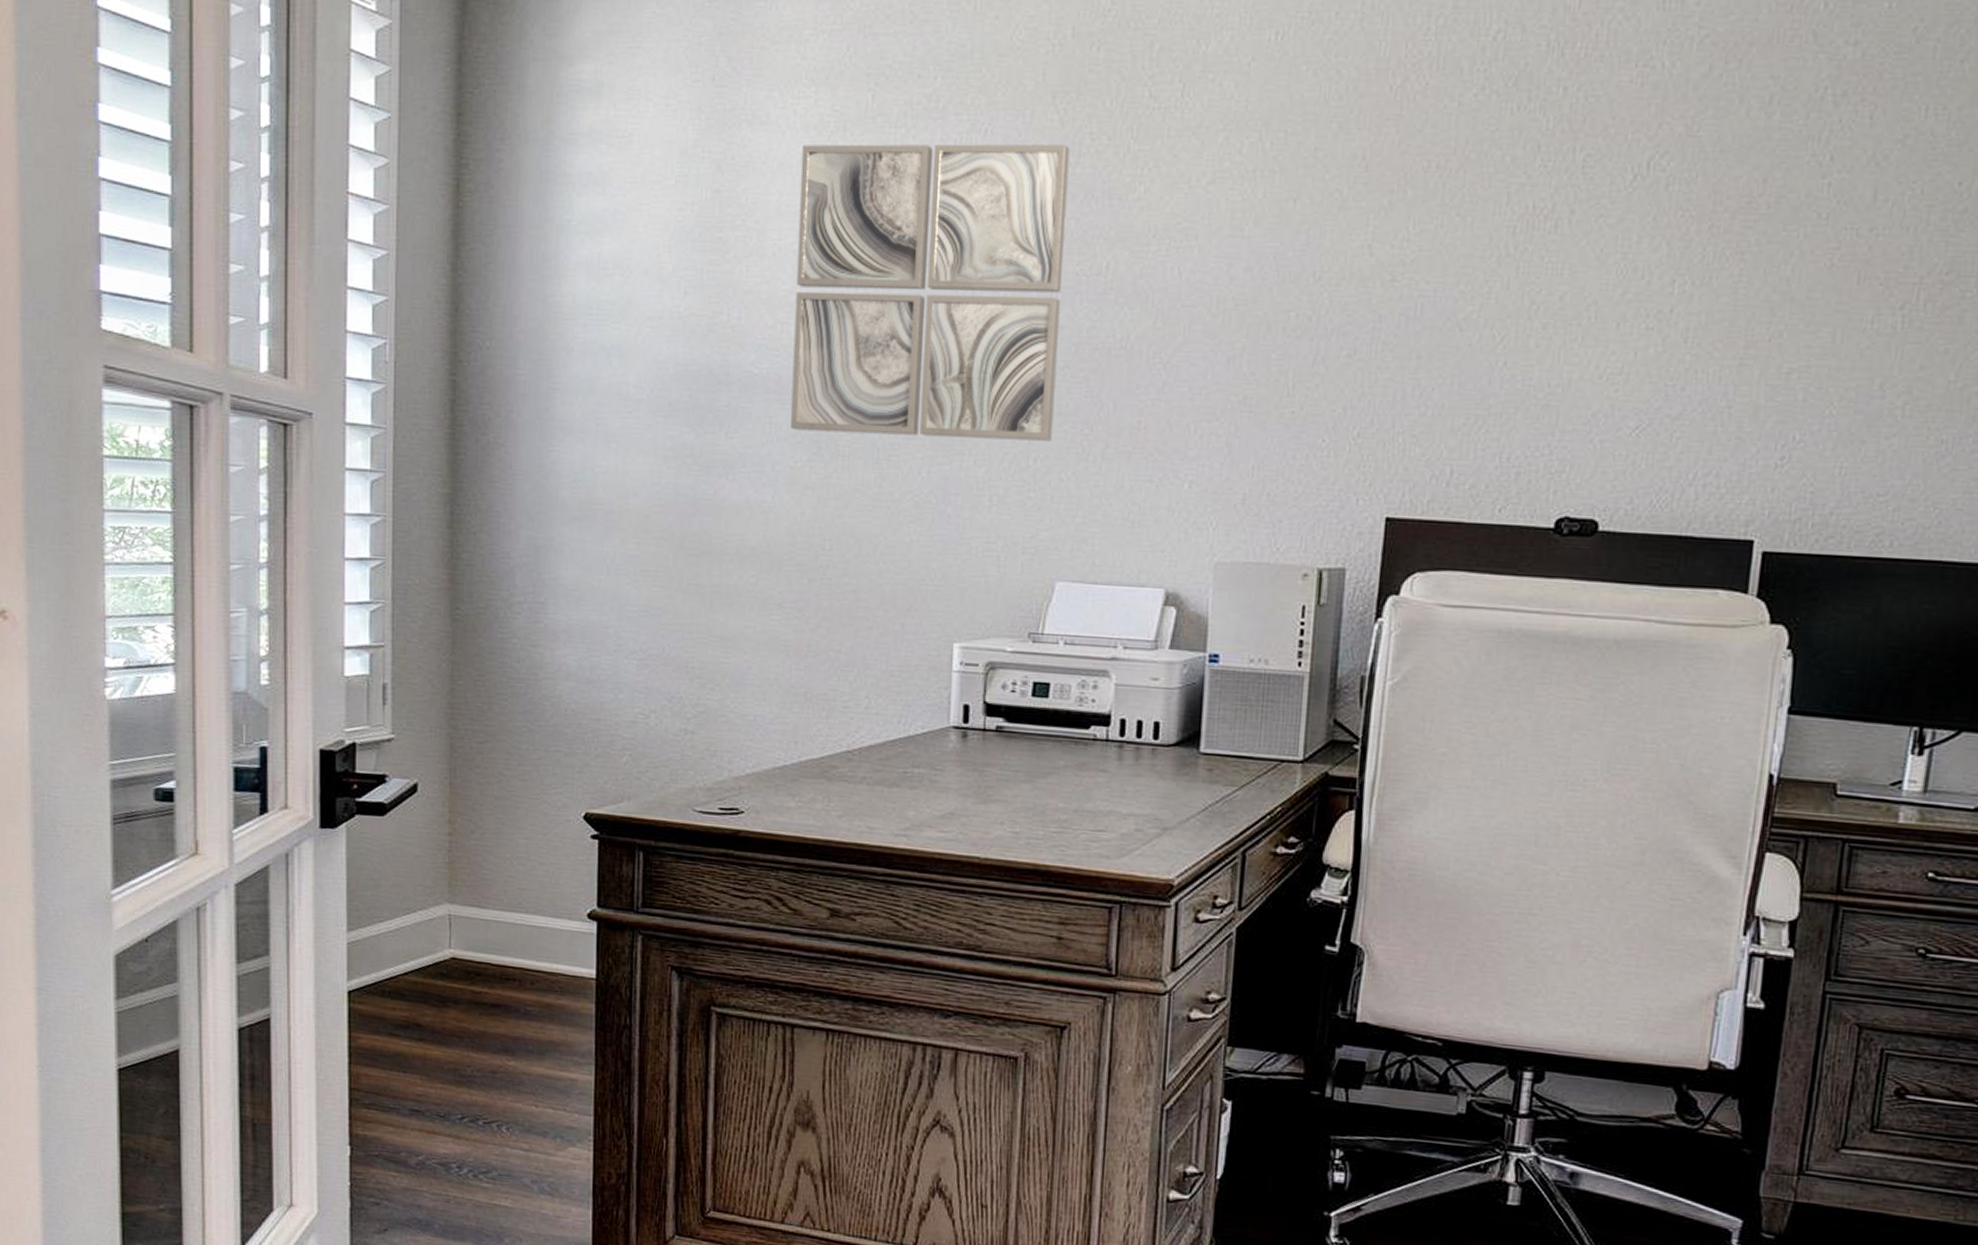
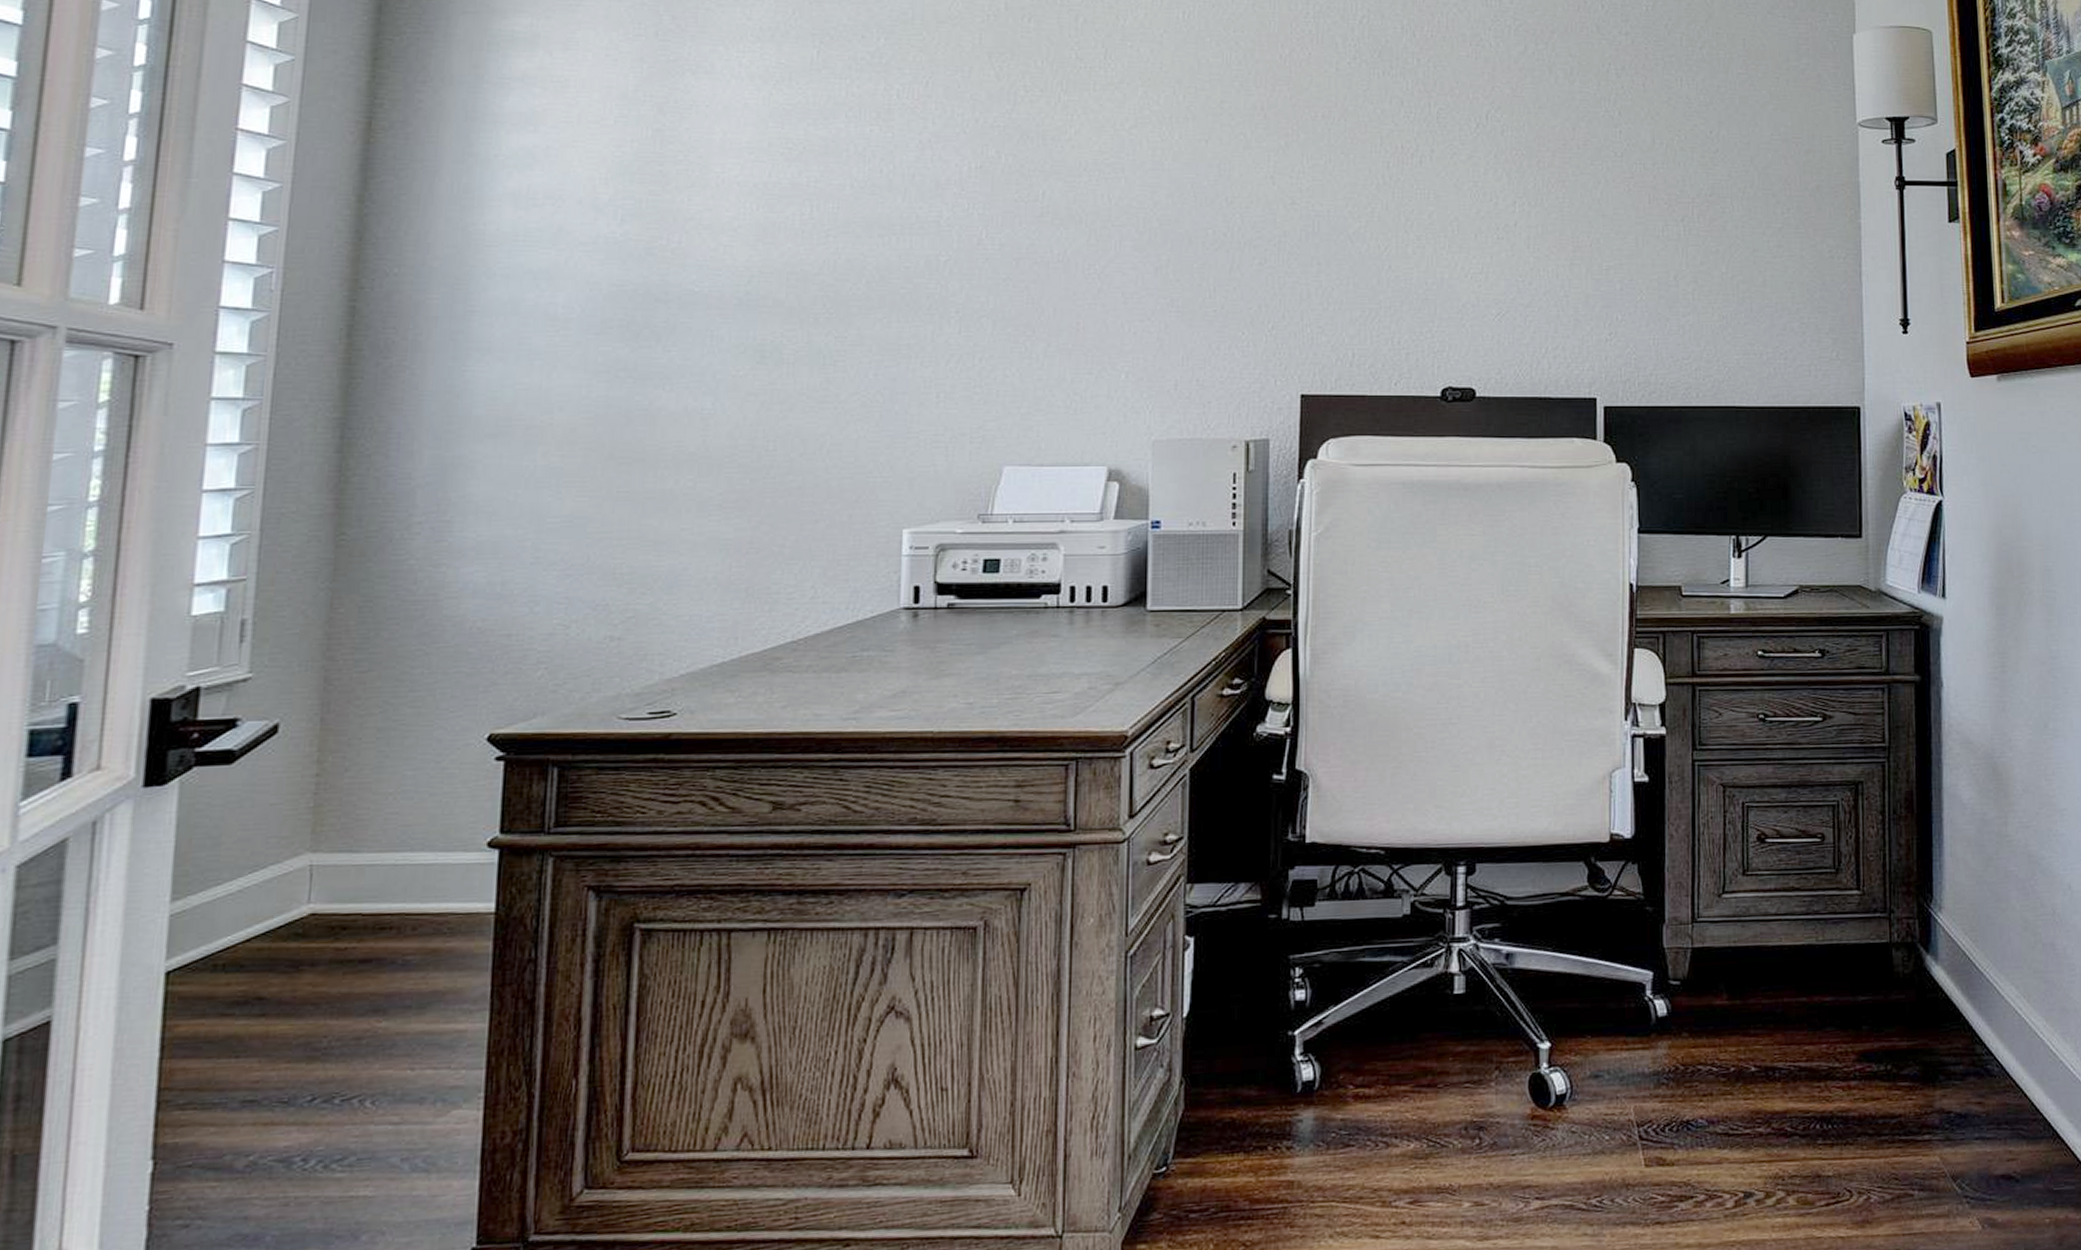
wall art: present [790,143,1070,442] -> none [733,91,1006,343]

